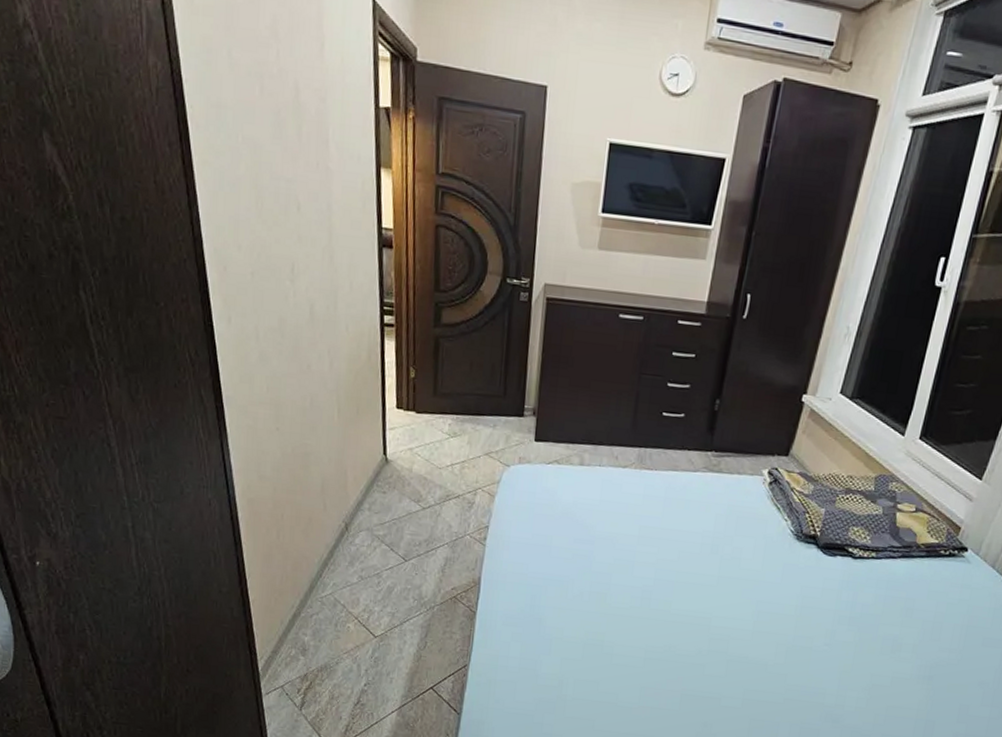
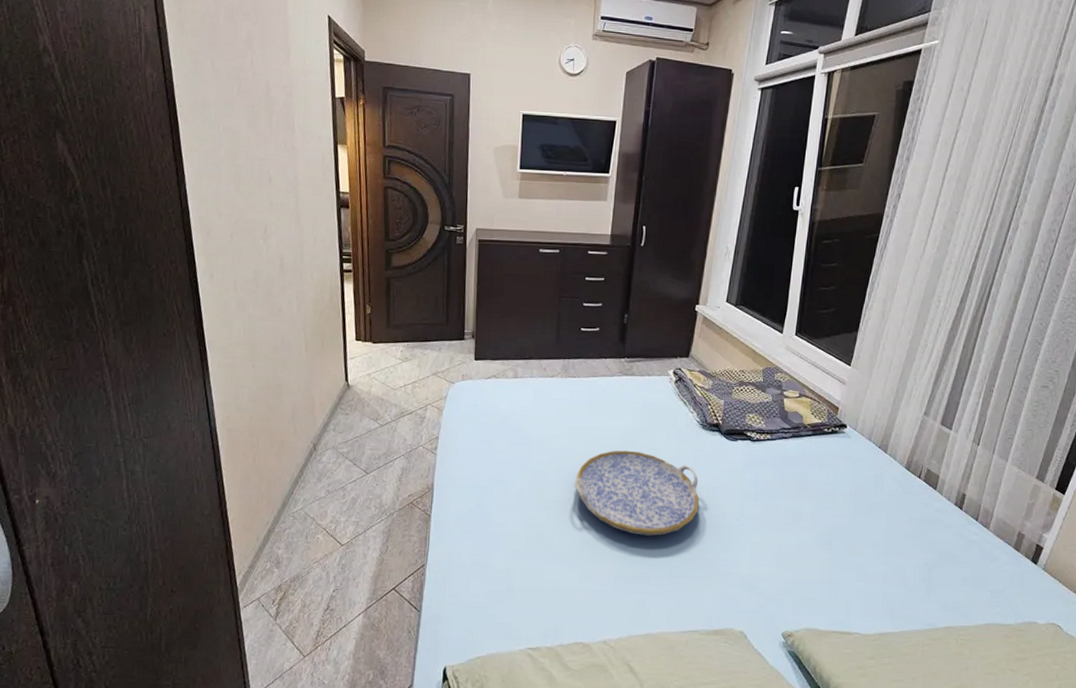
serving tray: none [641,556,786,655] -> present [574,450,700,536]

